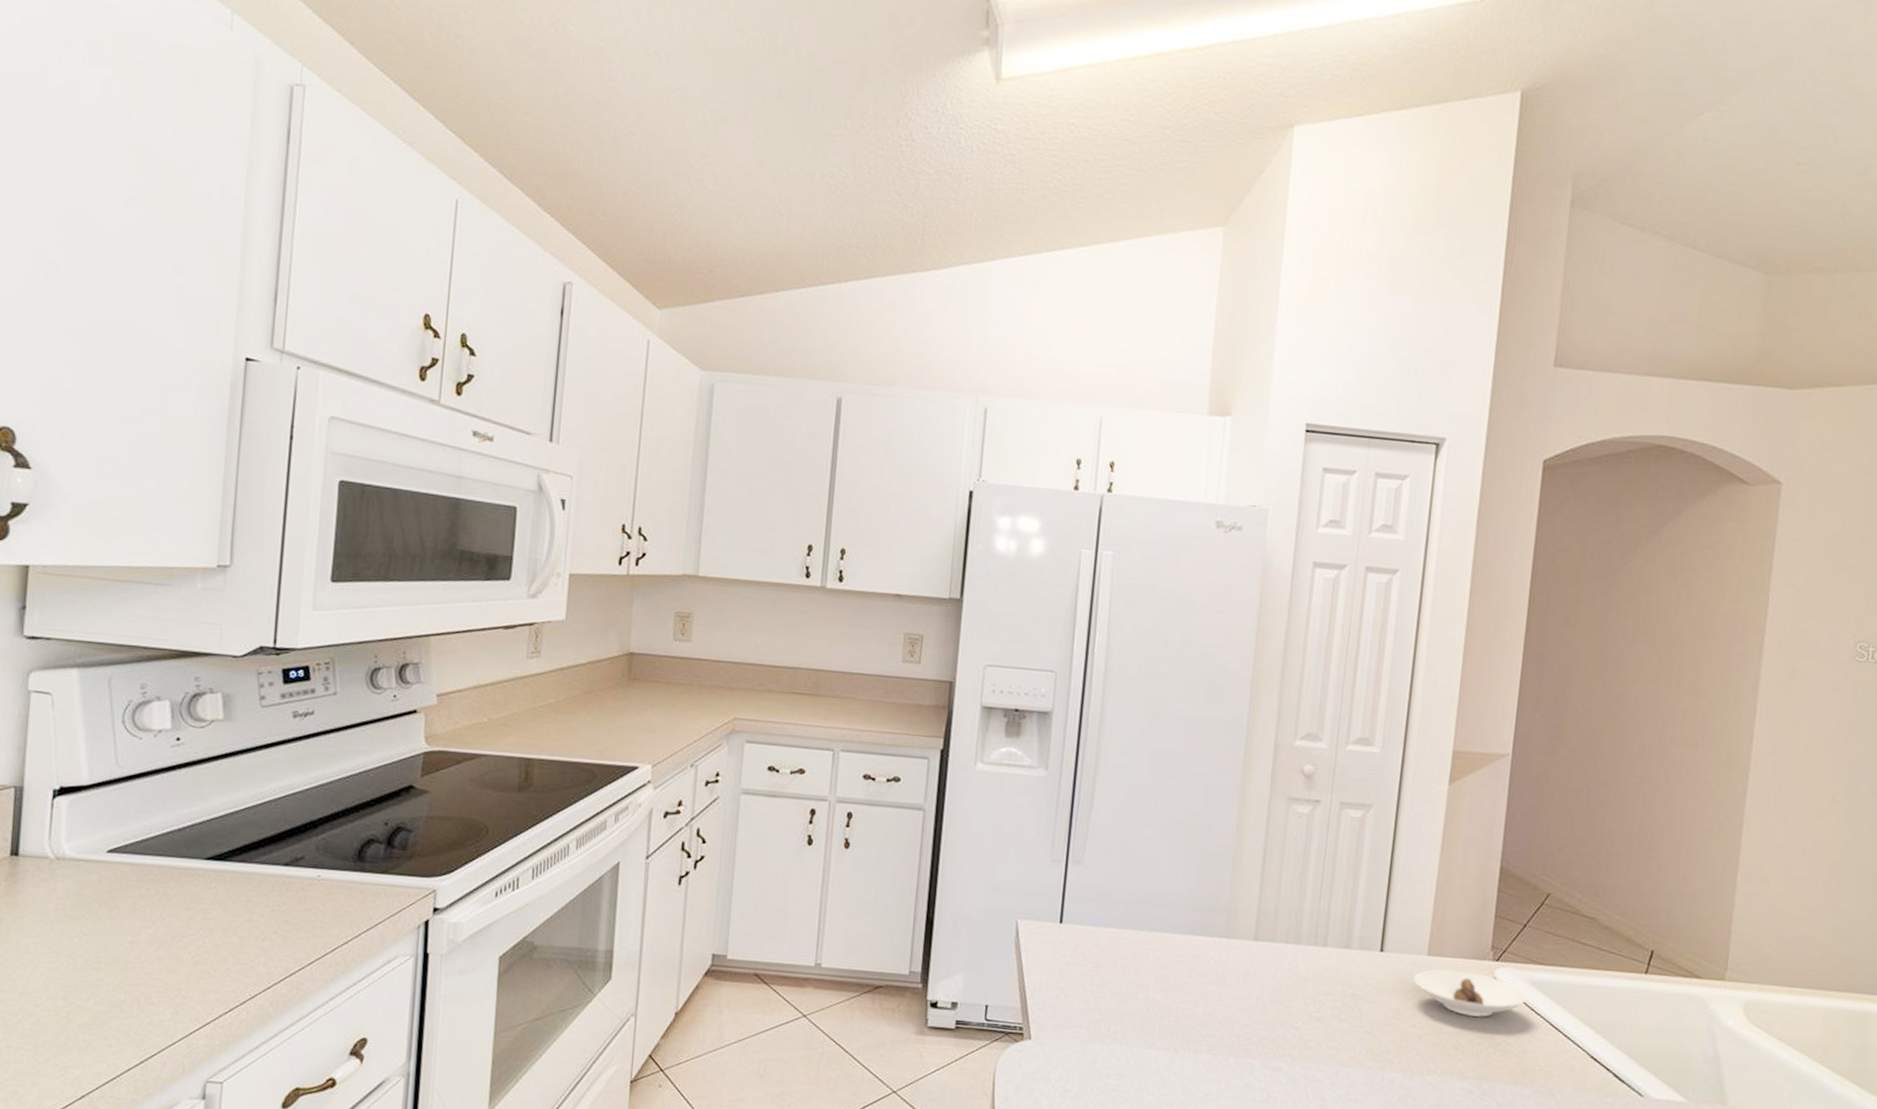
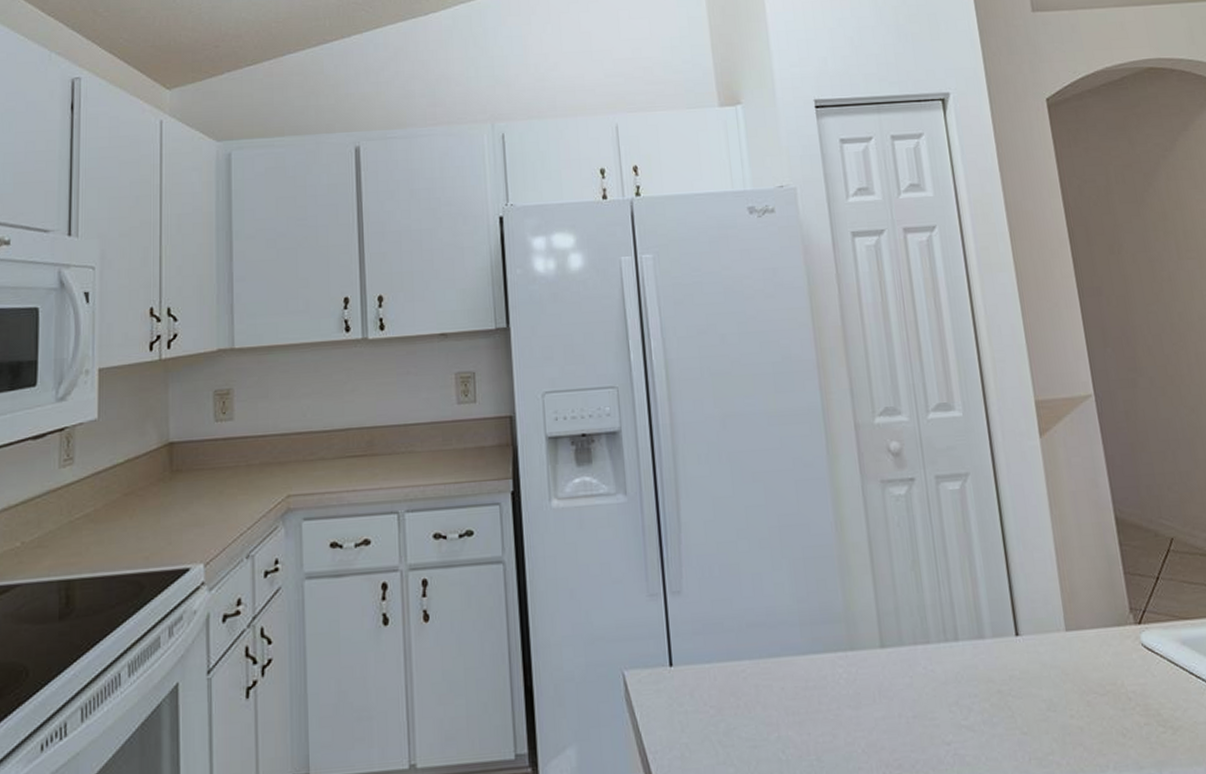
saucer: present [1413,969,1528,1017] -> none [1058,642,1183,694]

